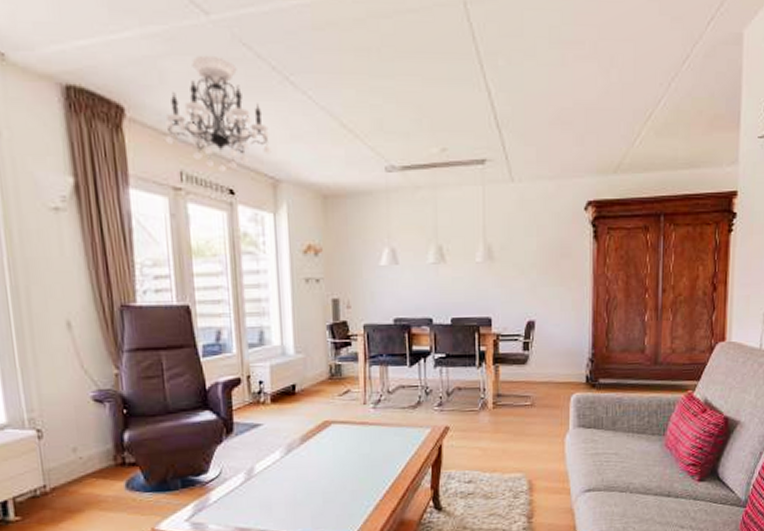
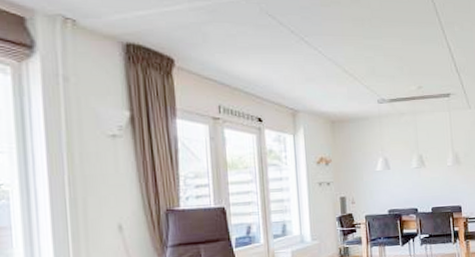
chandelier: present [165,55,272,172] -> none [207,22,291,105]

